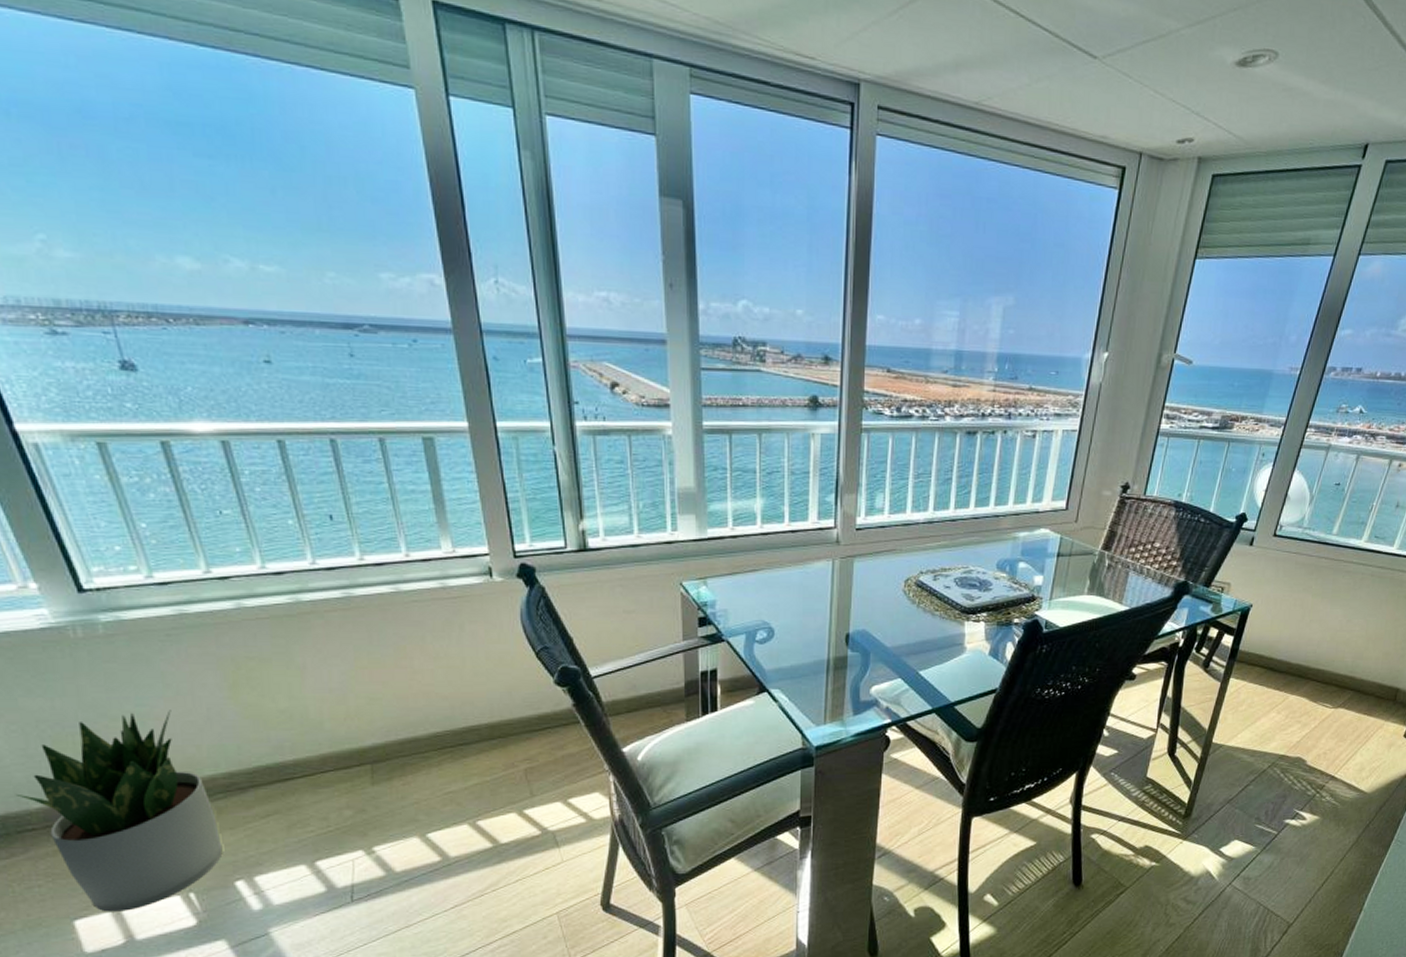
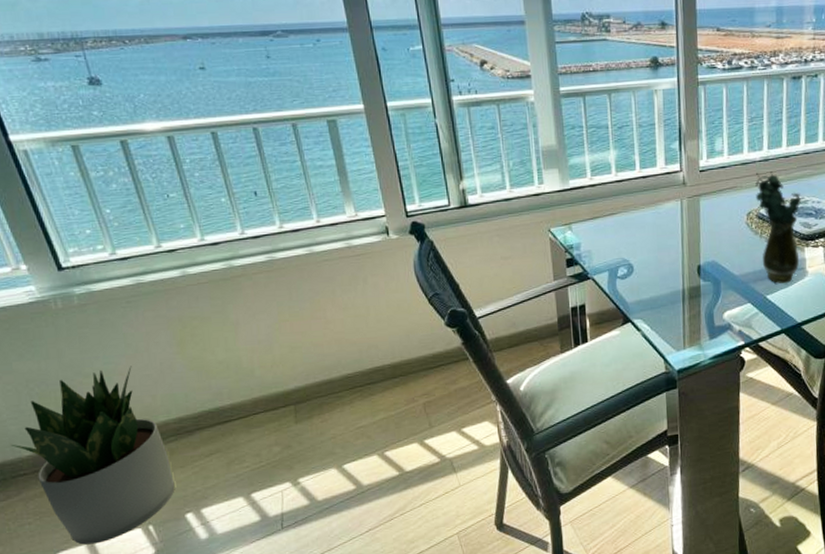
vase: none [916,535,966,659] -> present [755,171,802,283]

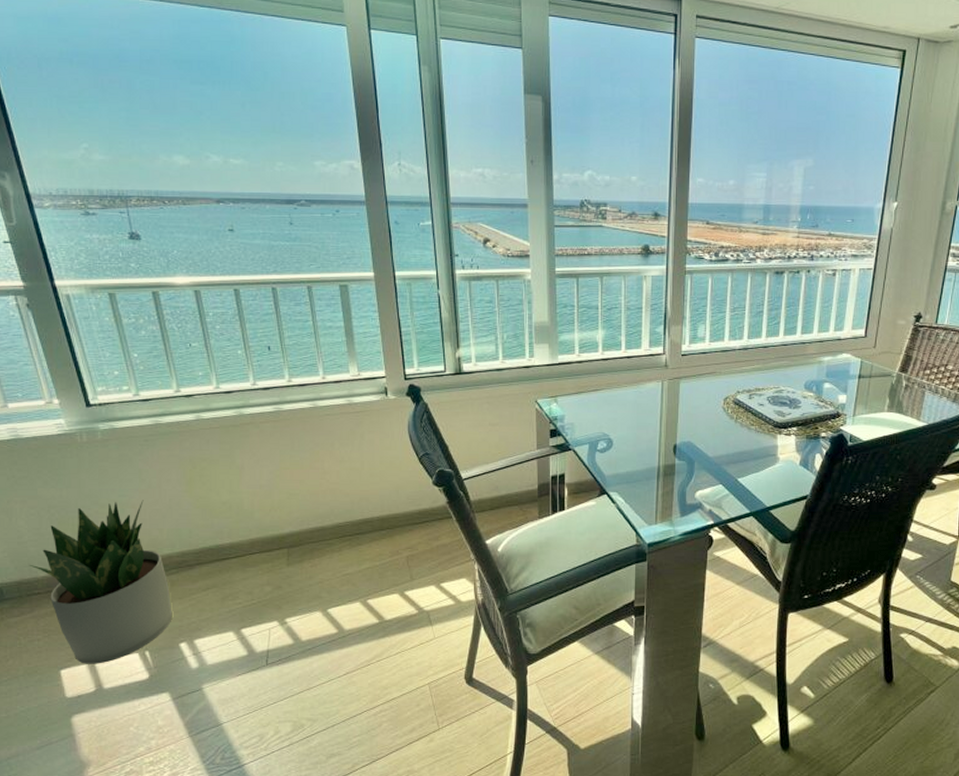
vase: present [755,171,802,283] -> none [734,360,778,468]

